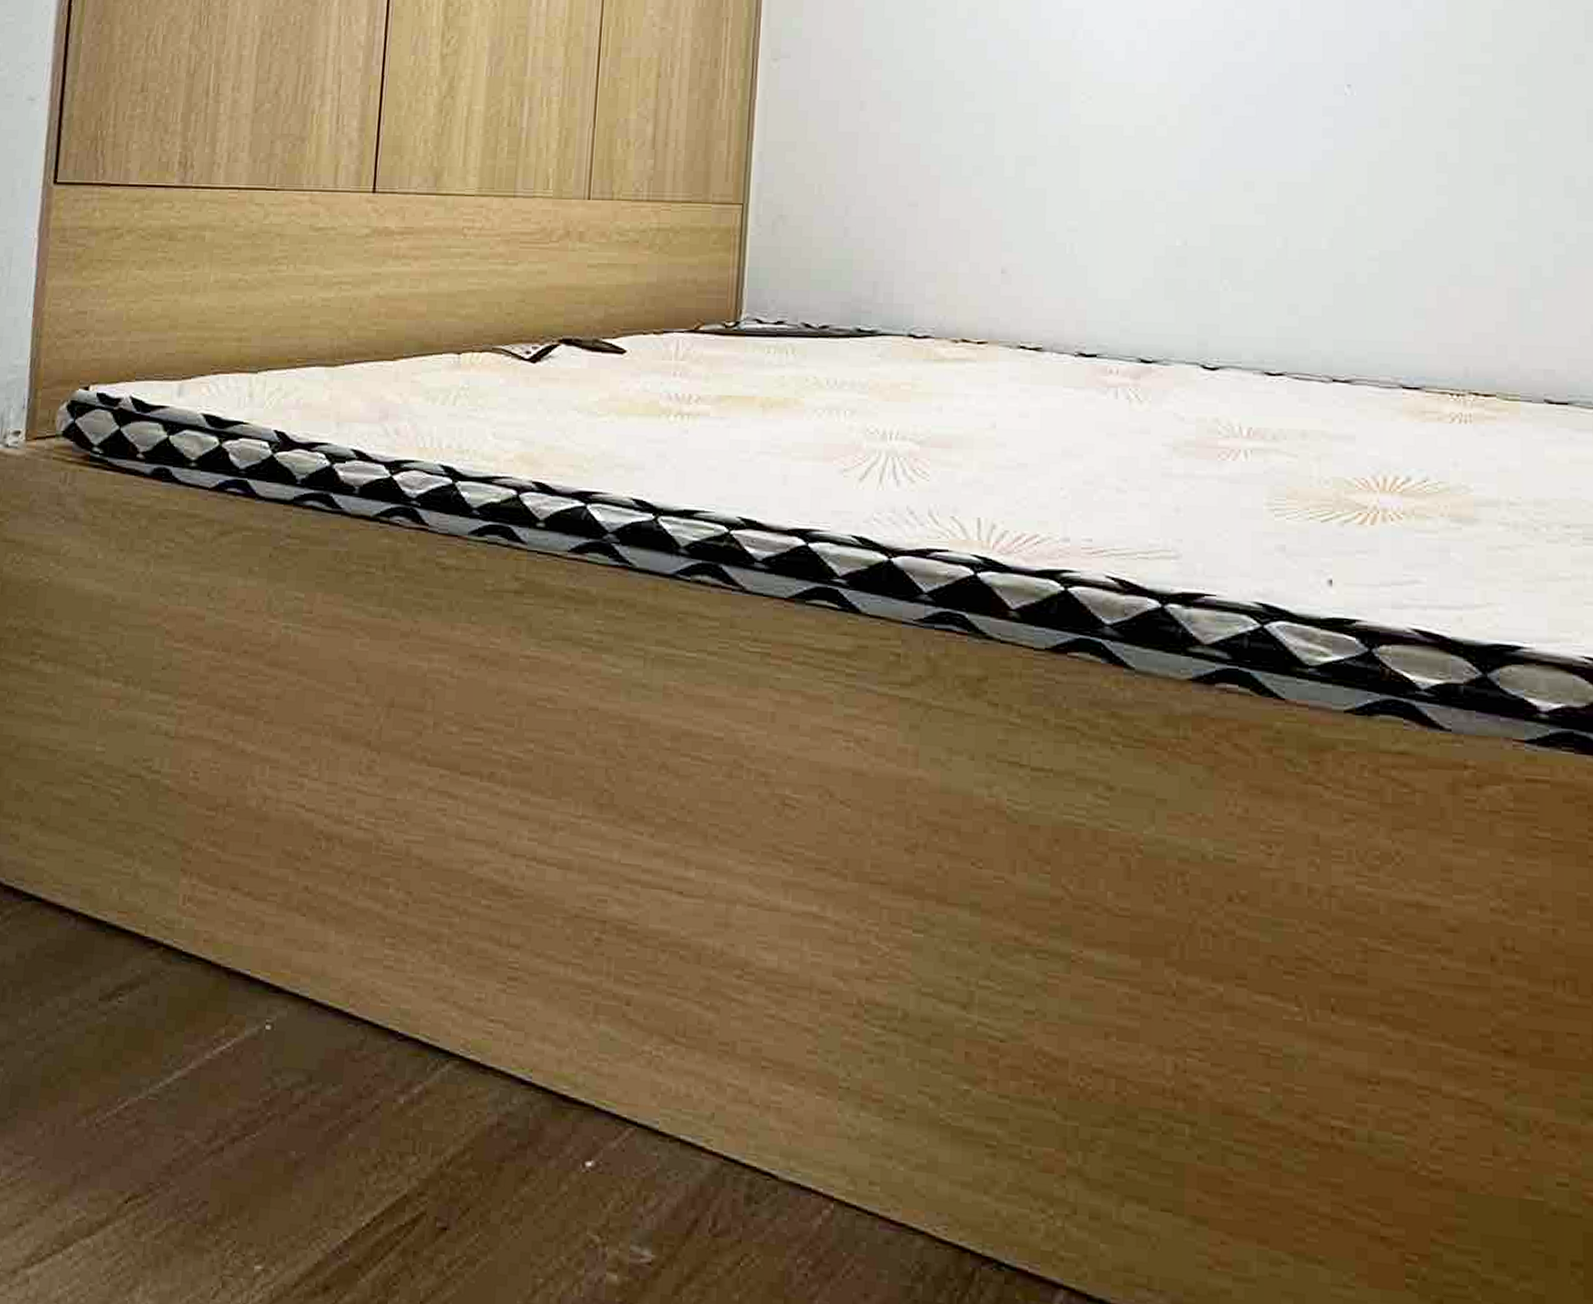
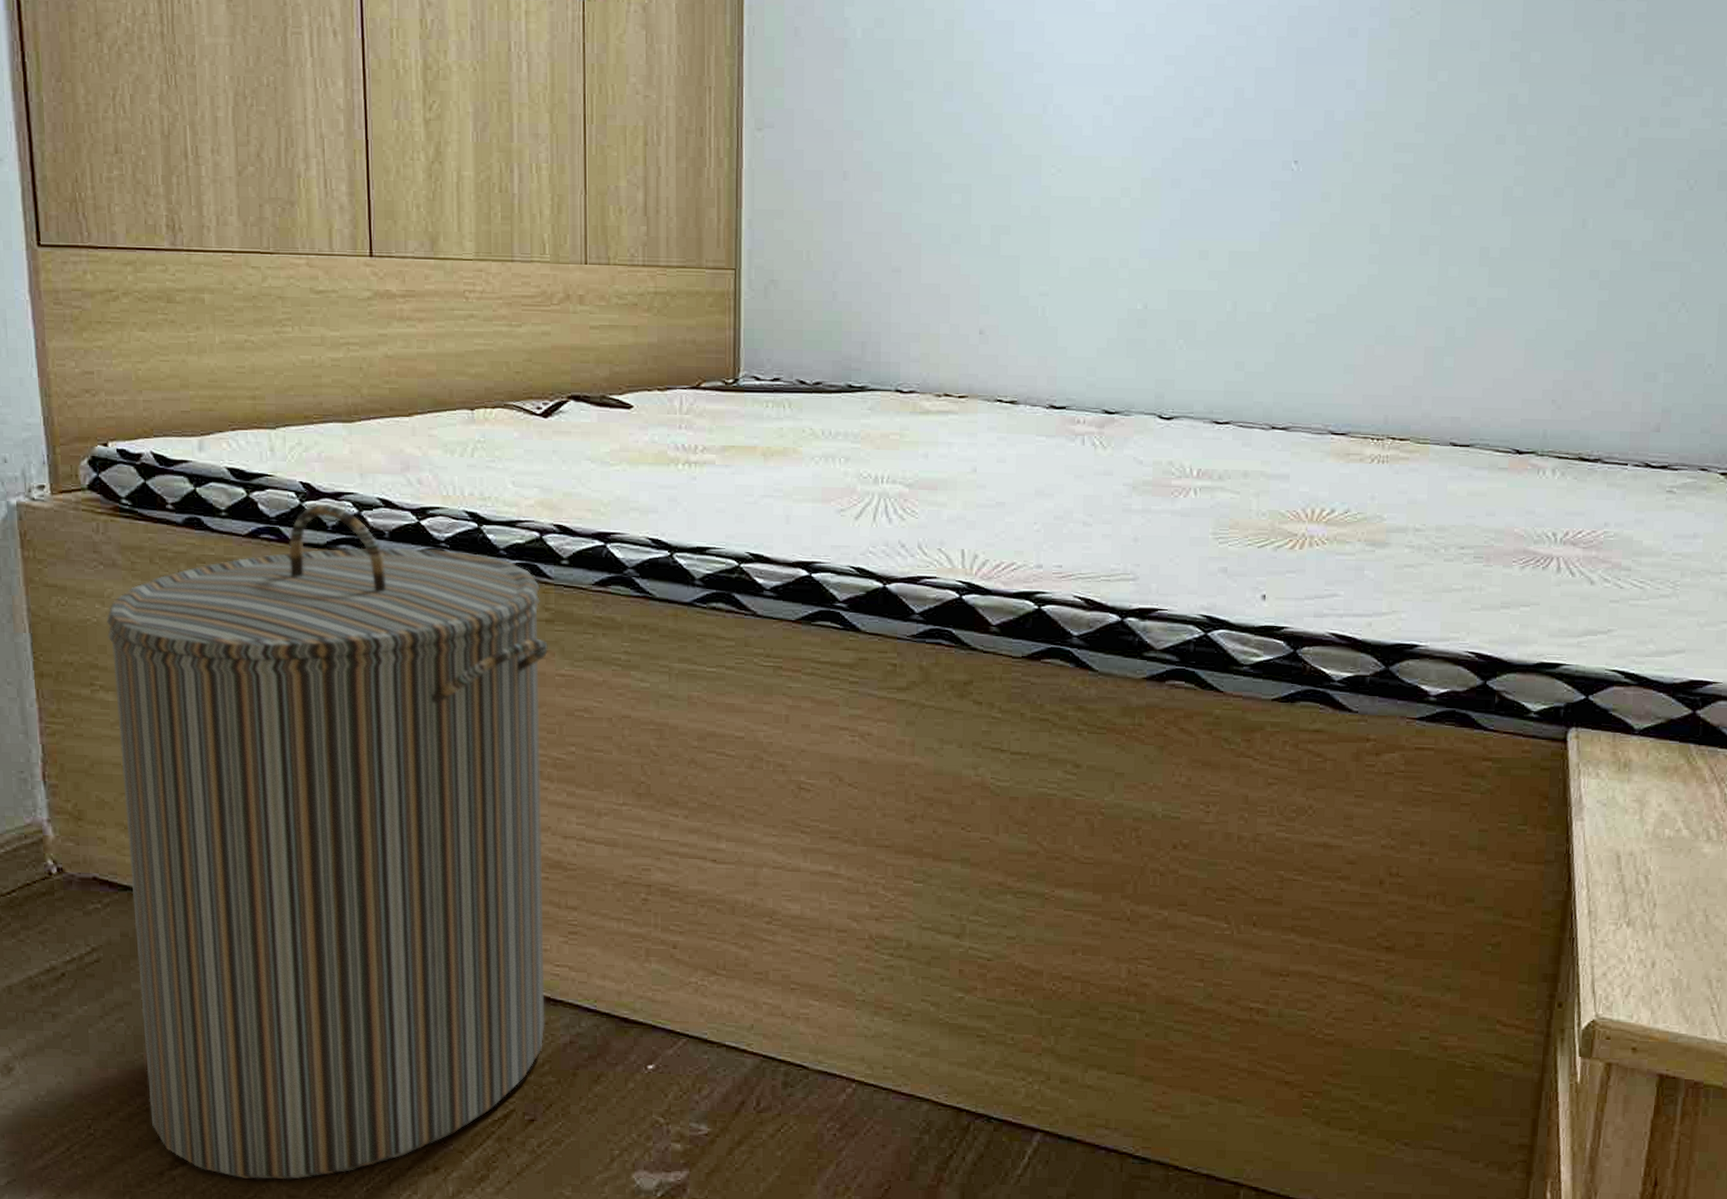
laundry hamper: none [14,455,515,1291] -> present [106,504,548,1180]

